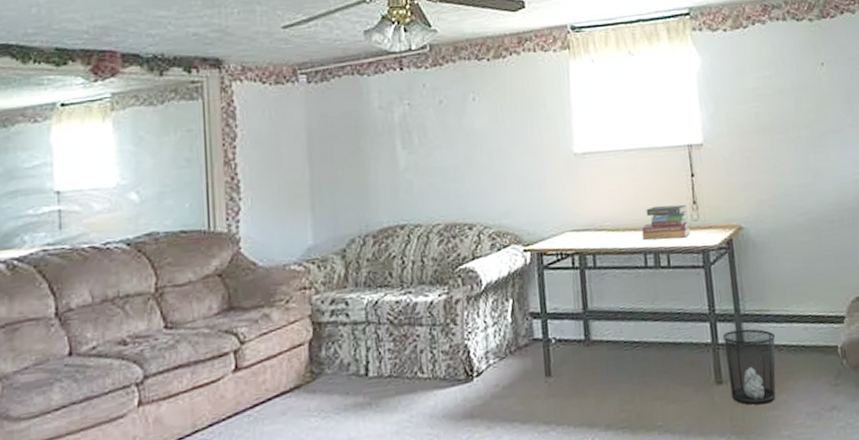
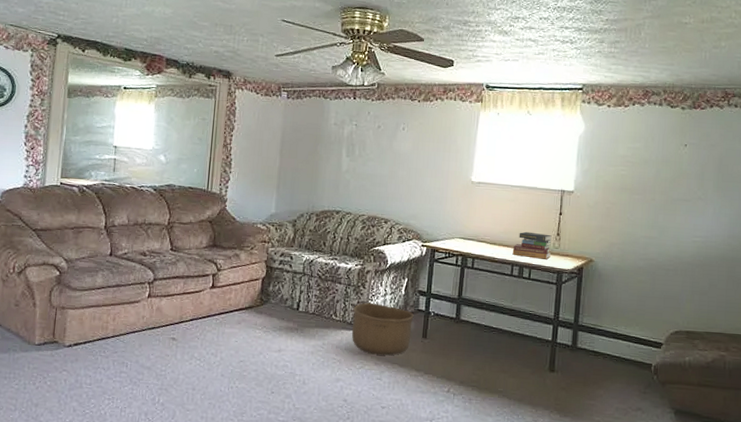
basket: none [445,342,530,416] -> present [351,302,414,356]
waste bin: present [723,328,776,405] -> none [559,335,603,394]

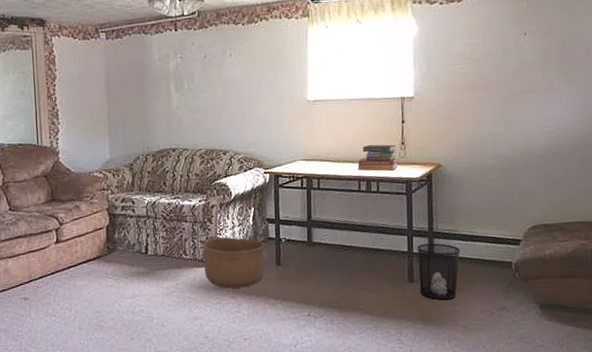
waste bin: none [559,335,603,394] -> present [417,243,461,301]

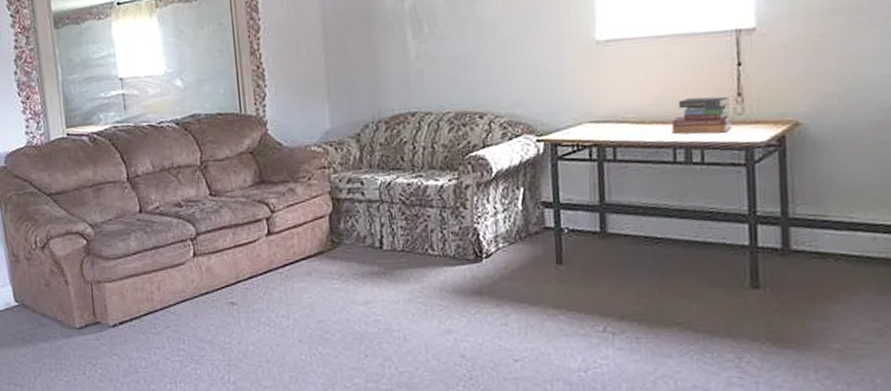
basket: present [202,237,265,288] -> none [454,226,540,294]
waste bin: present [417,243,461,301] -> none [764,233,833,314]

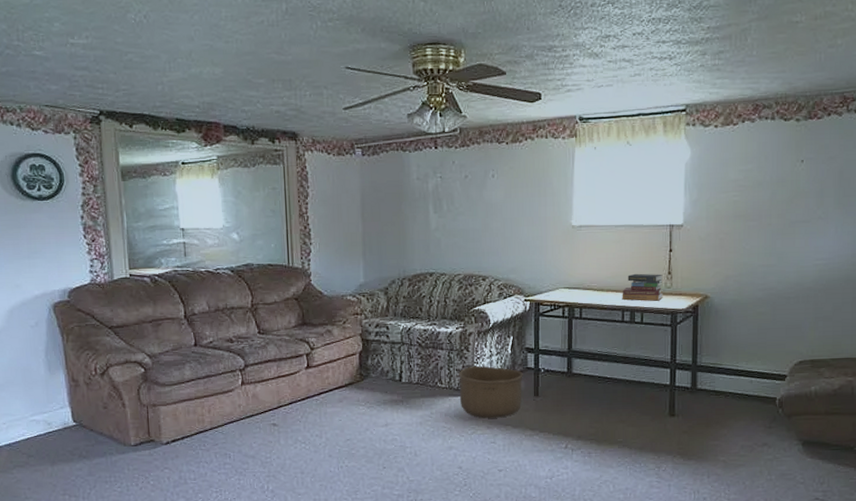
basket: none [454,226,540,294] -> present [458,365,523,419]

